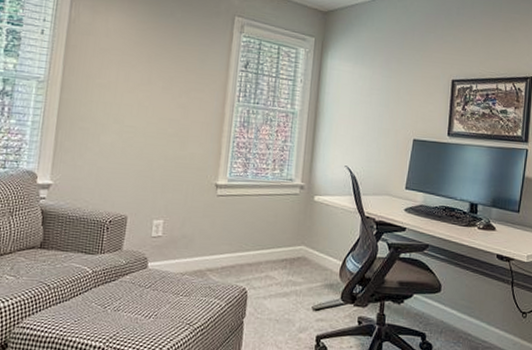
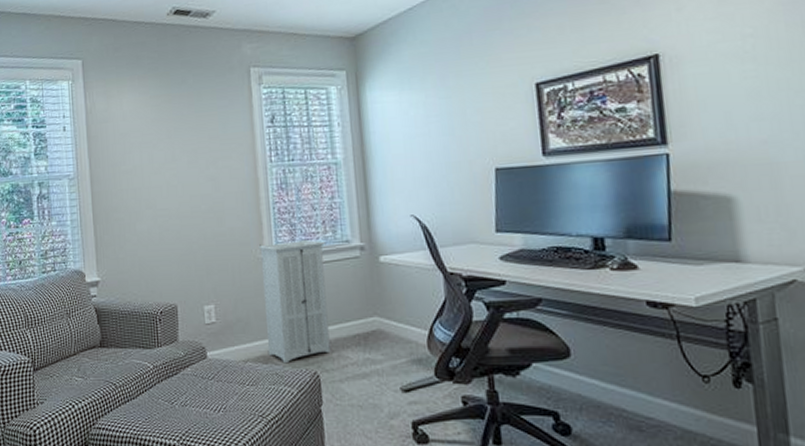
storage cabinet: none [205,172,273,279] -> present [258,239,331,364]

